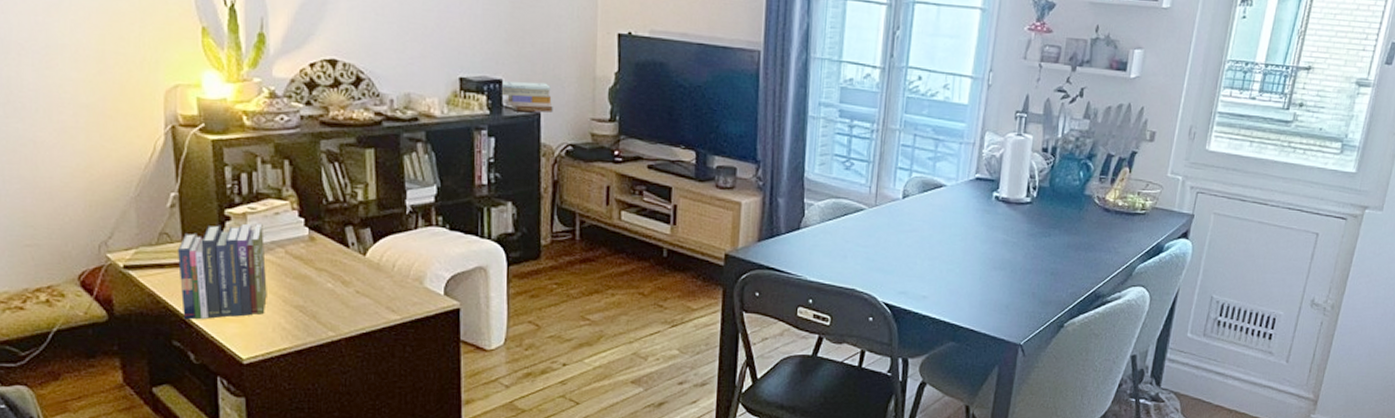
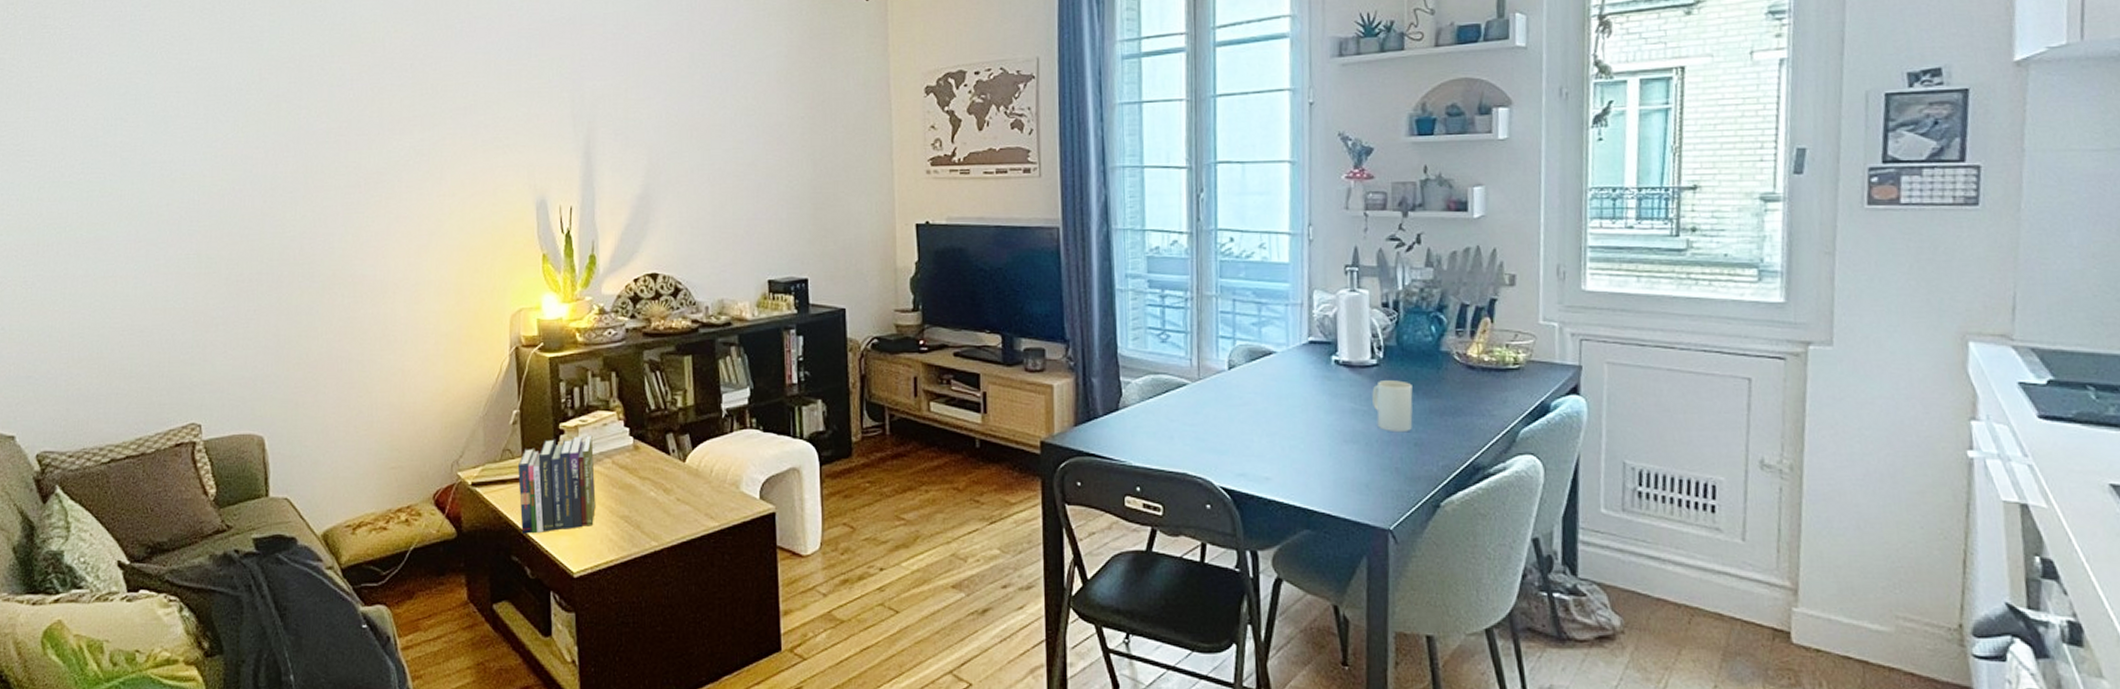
books: present [501,81,553,113] -> none [807,278,857,309]
cup: none [1022,217,1057,263] -> present [1372,380,1414,433]

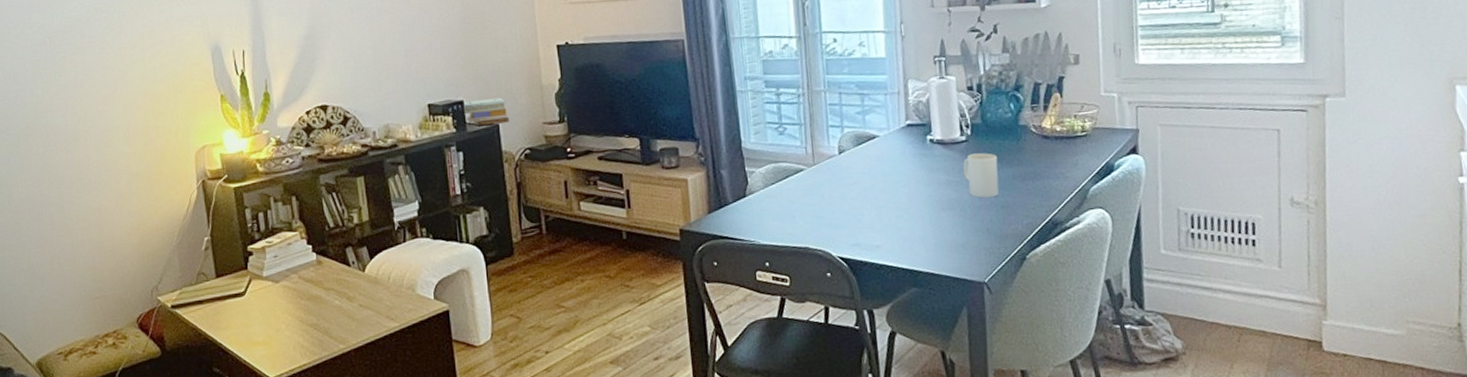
books: present [518,435,596,534] -> none [213,254,287,348]
books: none [807,278,857,309] -> present [464,97,509,127]

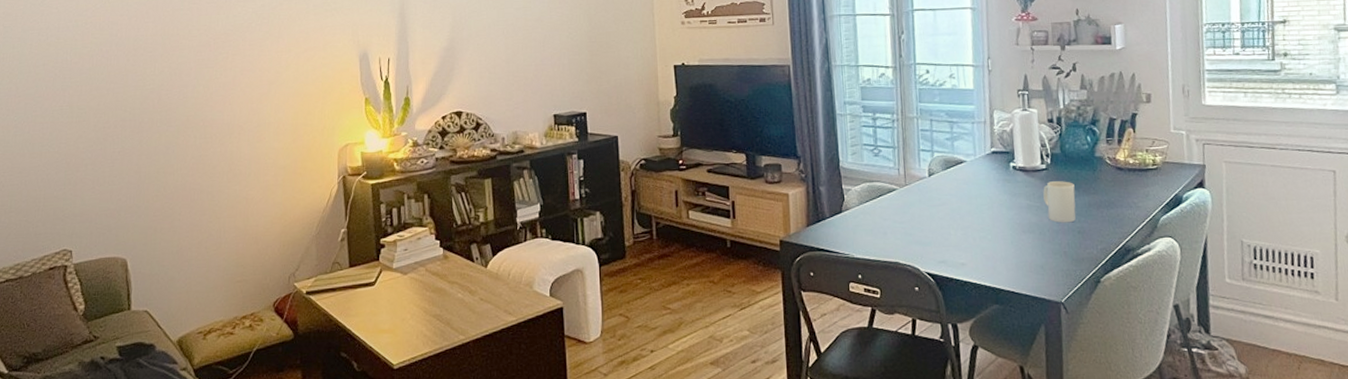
books: present [464,97,509,127] -> none [586,111,627,137]

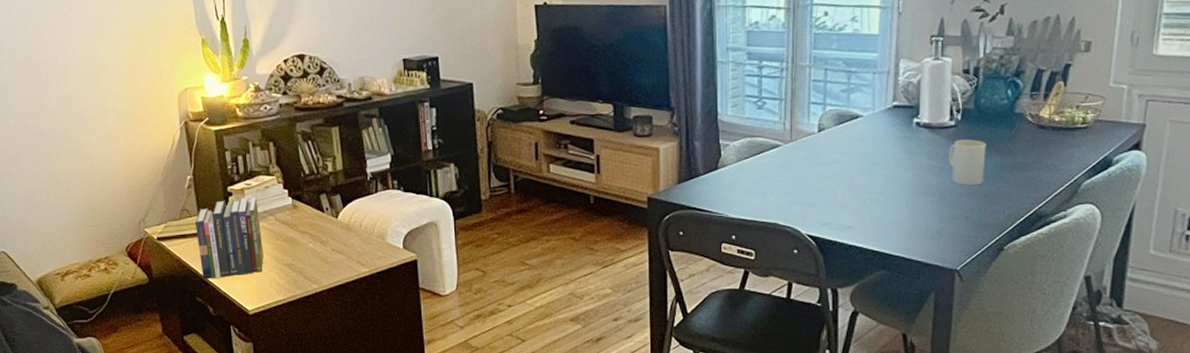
books: none [346,248,412,334] -> present [195,197,264,279]

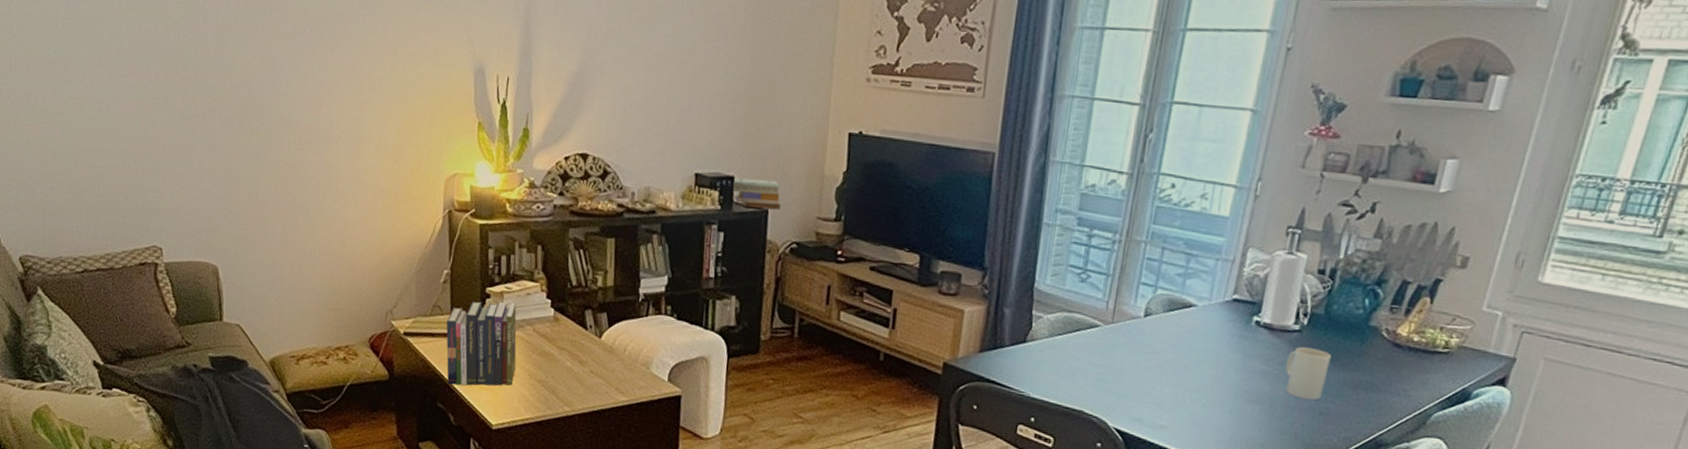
books: none [438,56,483,84] -> present [732,177,781,210]

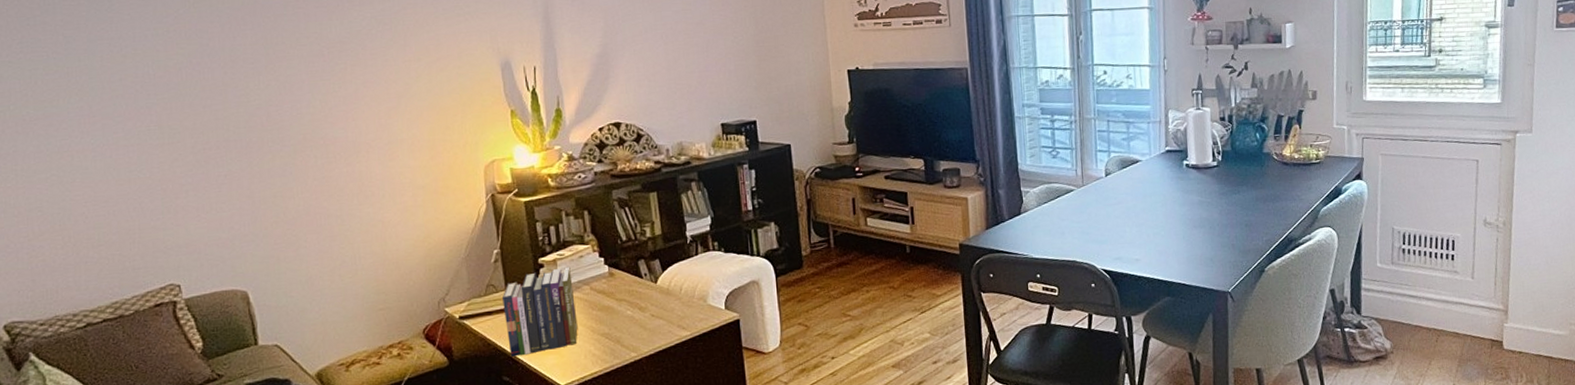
books: present [732,177,781,210] -> none [756,118,801,146]
cup: present [1285,347,1332,401] -> none [1214,177,1244,218]

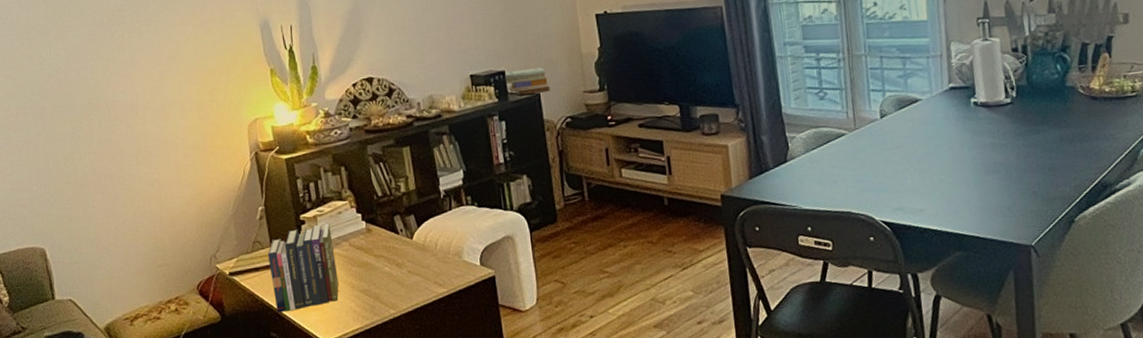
books: none [756,118,801,146] -> present [505,67,550,96]

